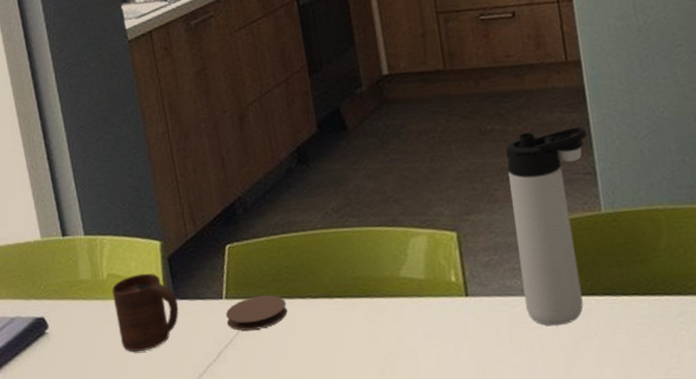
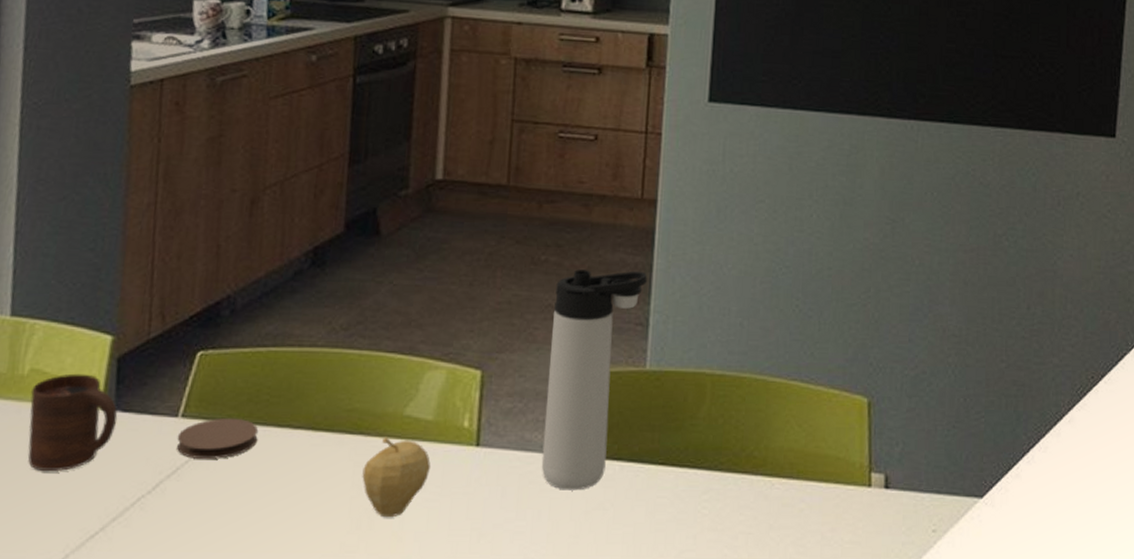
fruit: none [376,297,431,364] -> present [362,436,431,518]

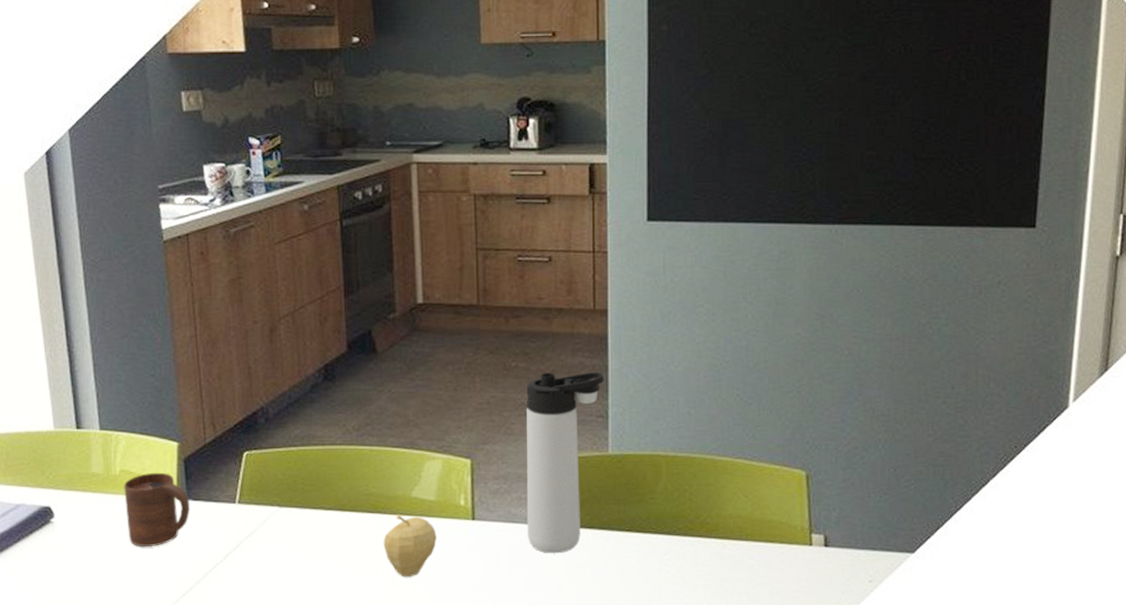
coaster: present [177,417,259,459] -> none [237,503,299,535]

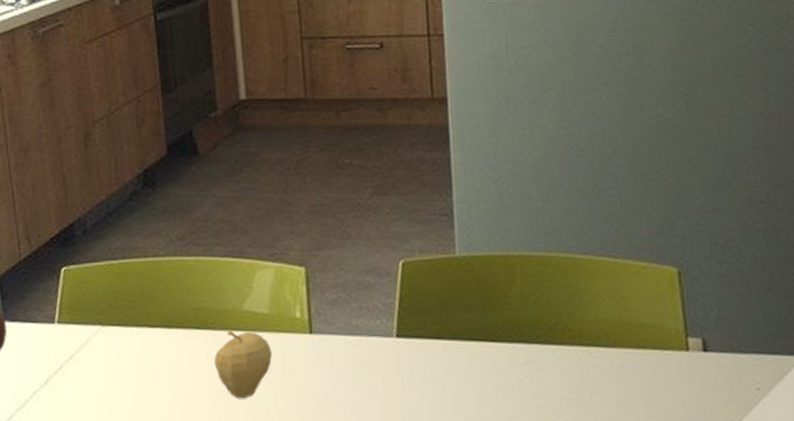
thermos bottle: present [526,371,605,554] -> none [362,166,448,368]

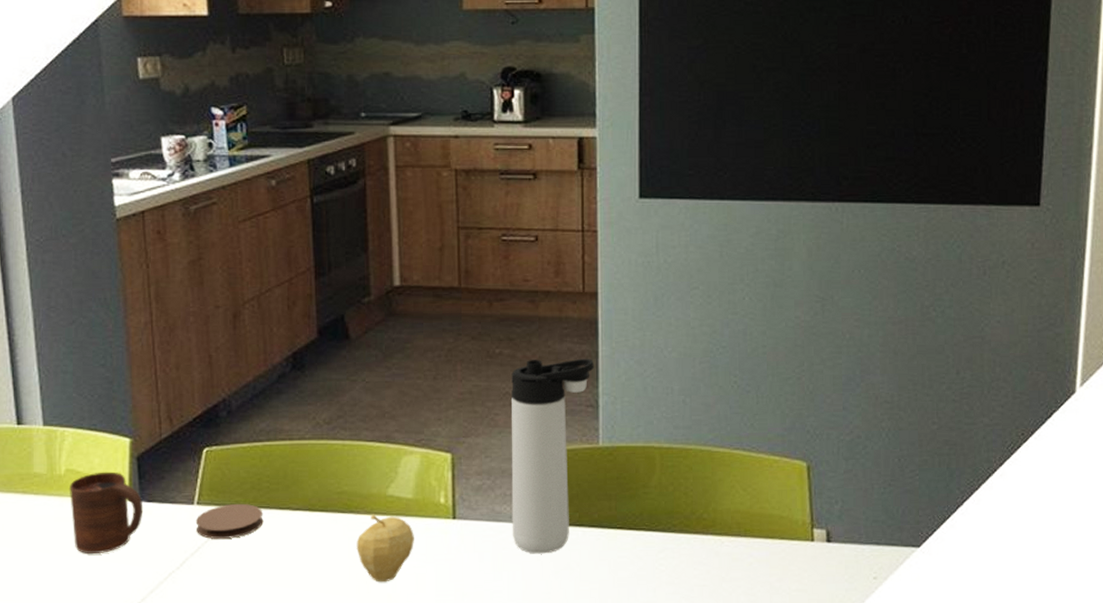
coaster: none [57,321,123,357] -> present [195,503,264,539]
thermos bottle: none [362,166,448,368] -> present [511,358,595,554]

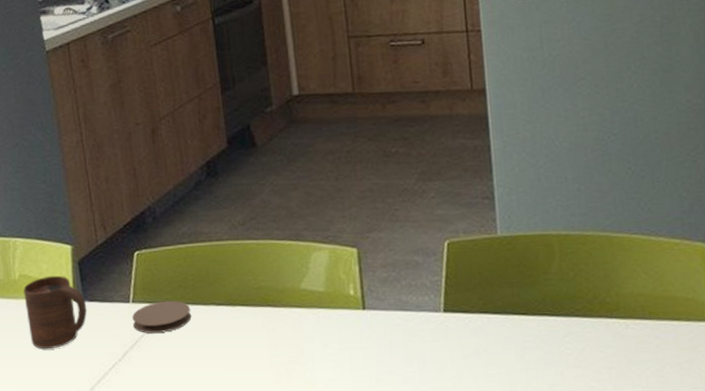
fruit: present [356,514,414,583] -> none [275,307,329,370]
thermos bottle: present [511,358,595,554] -> none [408,152,488,341]

